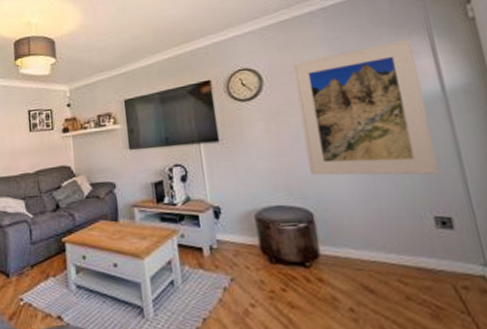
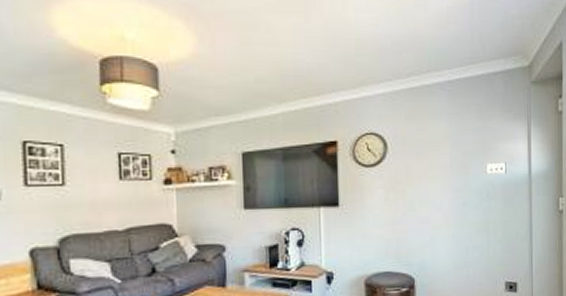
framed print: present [291,38,440,176] -> none [415,123,516,247]

